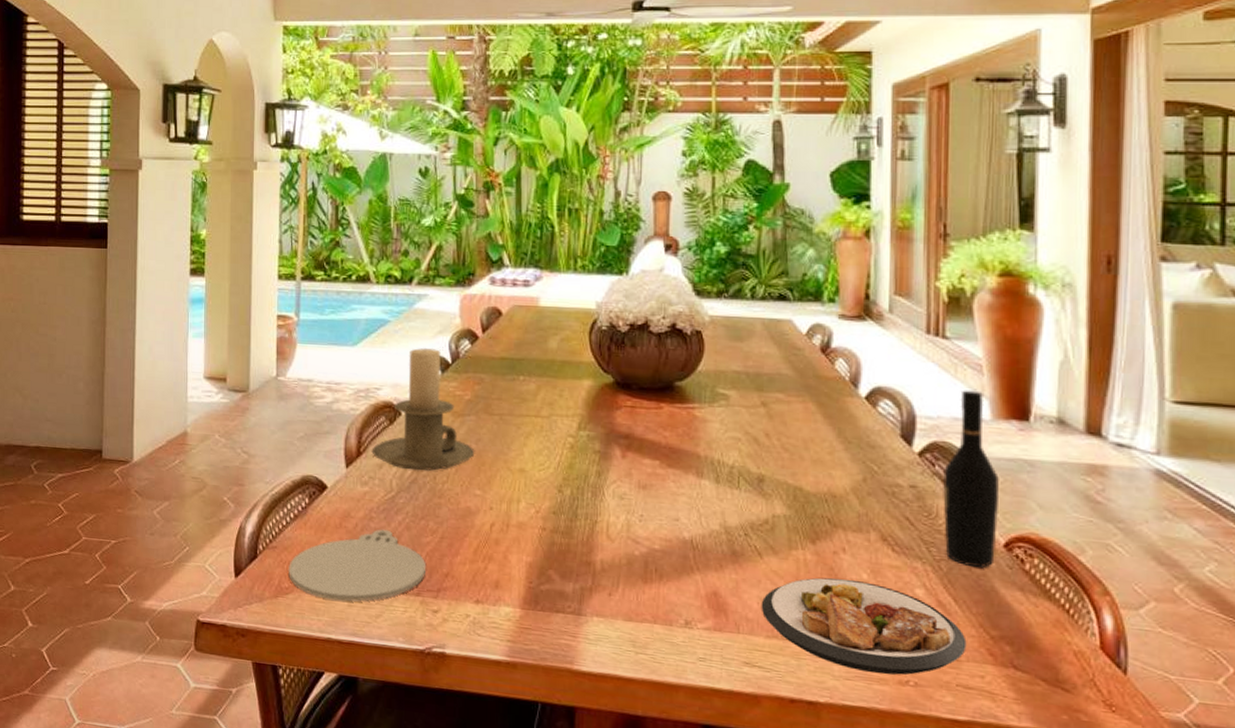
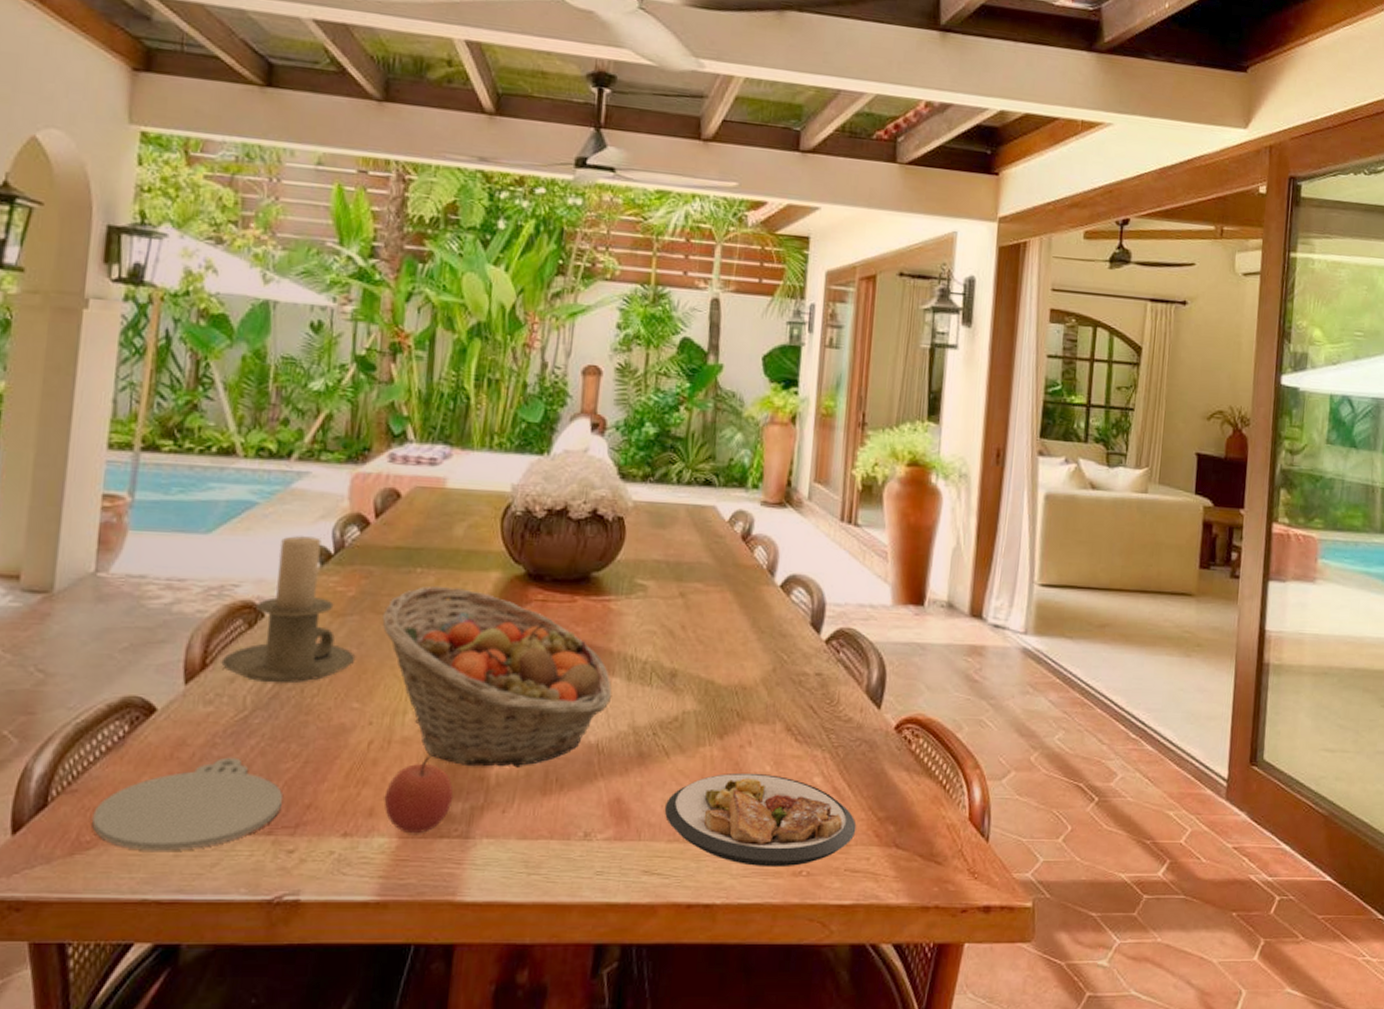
fruit basket: none [494,392,702,555] -> present [382,586,612,767]
apple: none [507,539,565,606] -> present [384,755,454,833]
wine bottle: present [943,390,999,567] -> none [843,576,895,750]

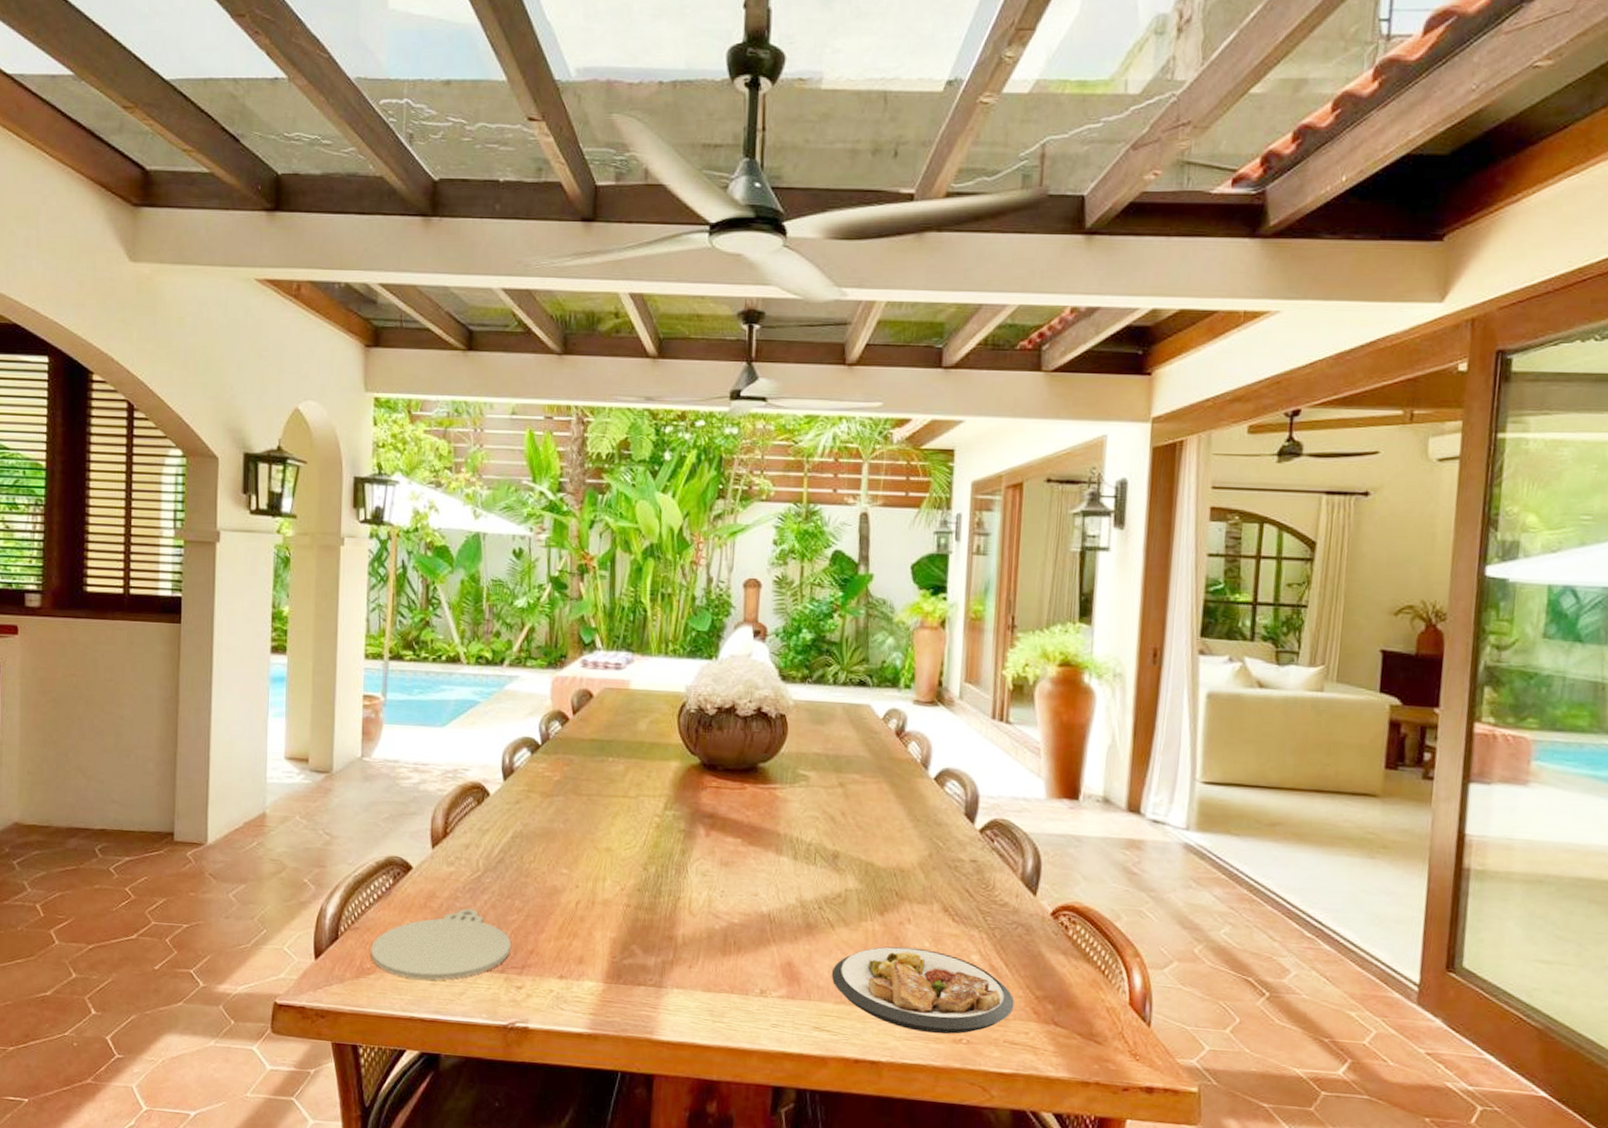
candle holder: present [221,535,356,684] -> none [458,728,563,851]
fruit basket: present [382,586,612,767] -> none [582,773,781,929]
apple: present [384,755,454,833] -> none [591,915,648,980]

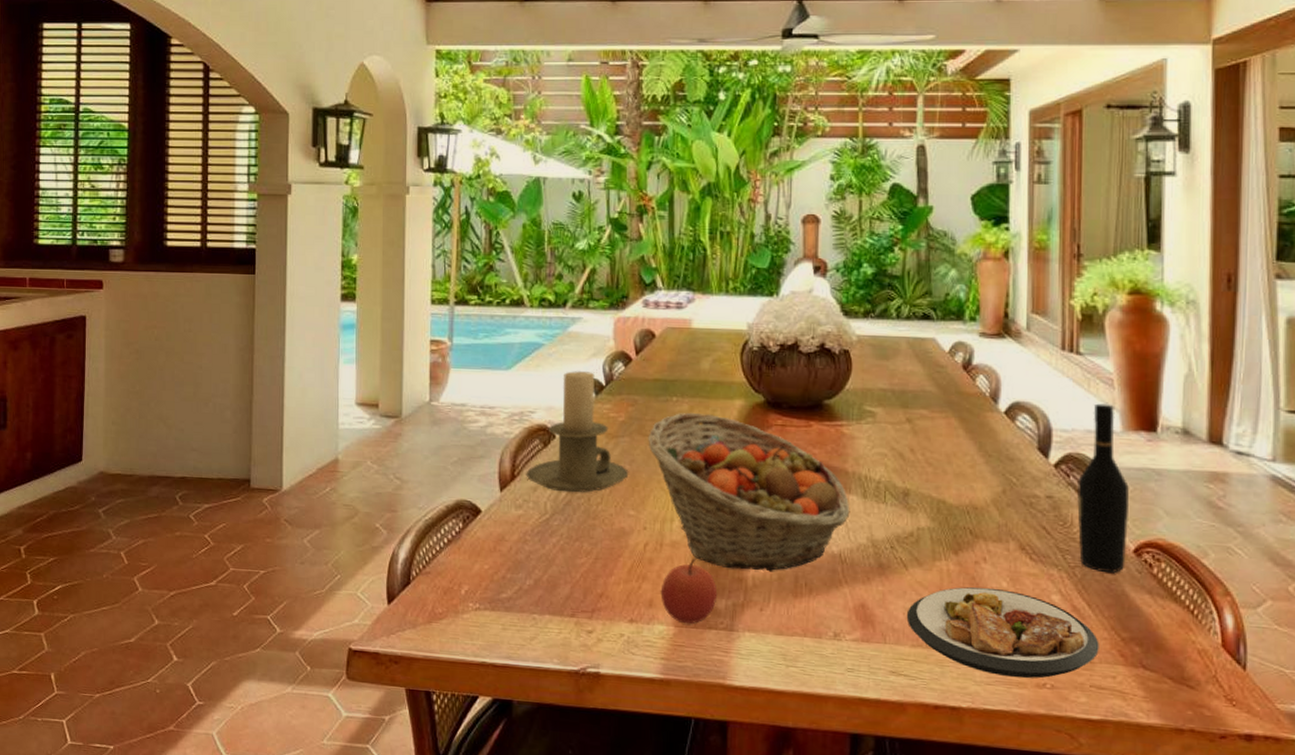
plate: present [371,908,512,980] -> none [442,551,581,625]
candle holder: none [458,728,563,851] -> present [526,370,629,493]
fruit basket: none [582,773,781,929] -> present [648,412,850,571]
apple: none [591,915,648,980] -> present [660,557,718,623]
wine bottle: none [999,771,1050,934] -> present [1077,403,1129,573]

